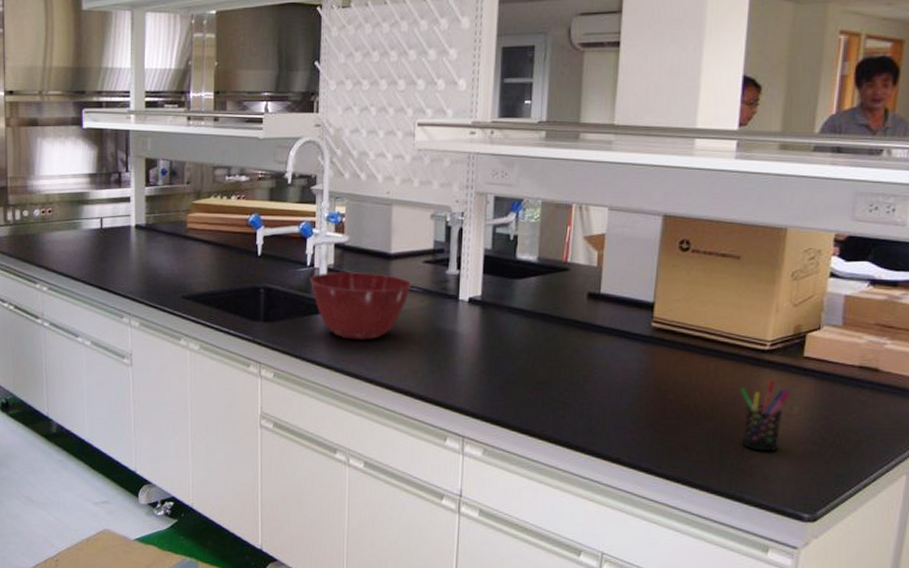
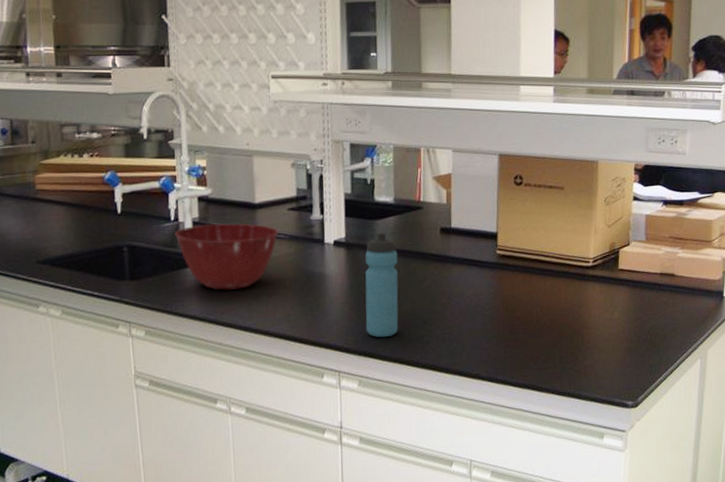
water bottle: none [495,292,538,405] -> present [365,232,399,337]
pen holder: present [739,379,791,452] -> none [571,291,611,354]

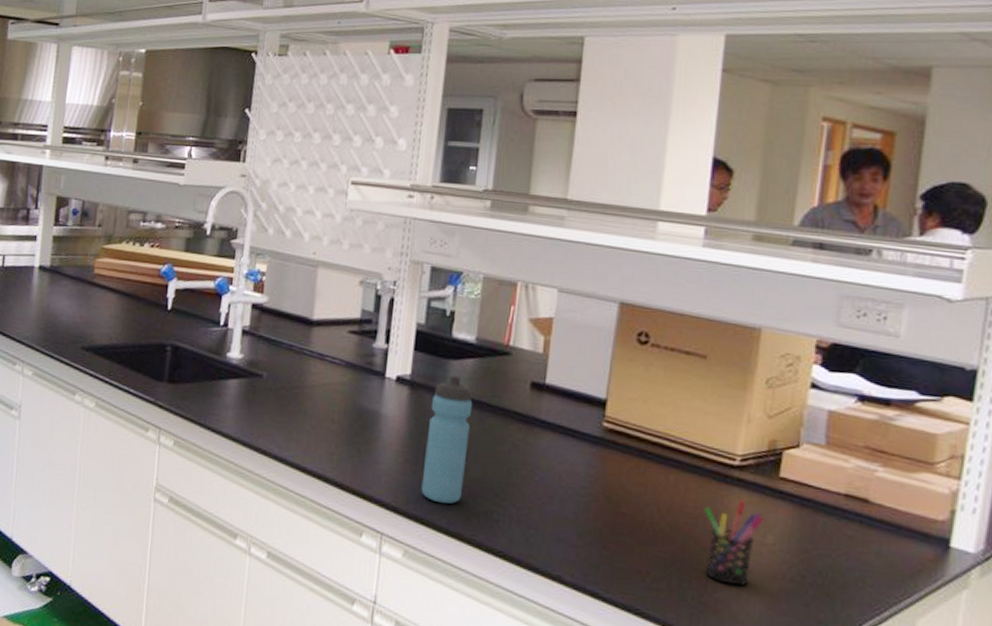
mixing bowl: present [175,223,279,290] -> none [221,334,334,414]
pen holder: none [571,291,611,354] -> present [703,500,764,587]

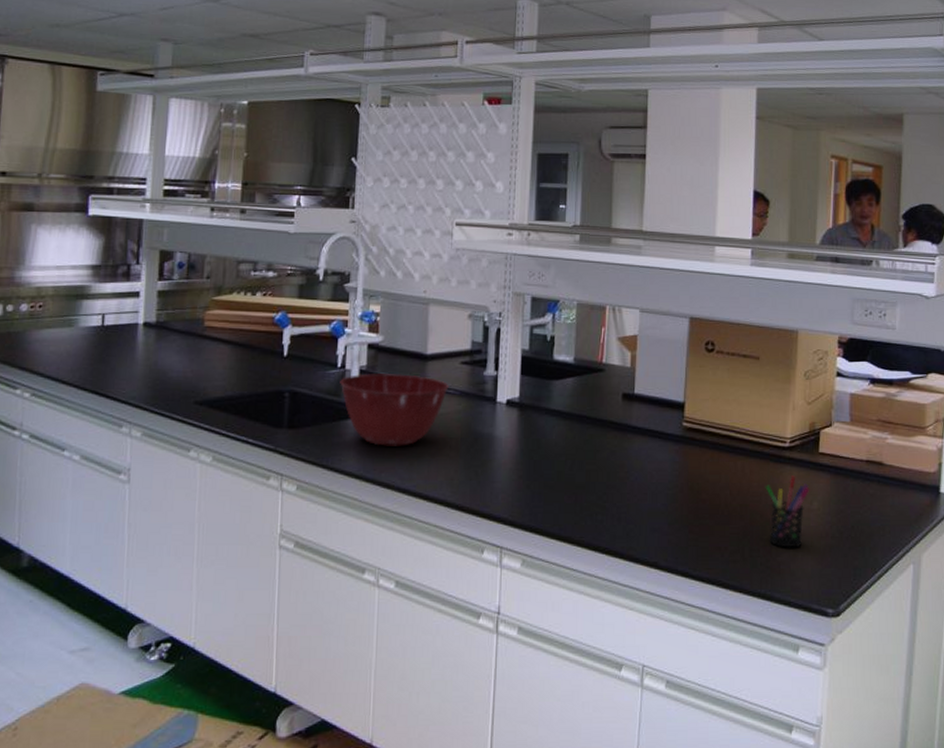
mixing bowl: none [221,334,334,414] -> present [340,373,449,446]
water bottle: present [421,375,473,504] -> none [534,394,575,511]

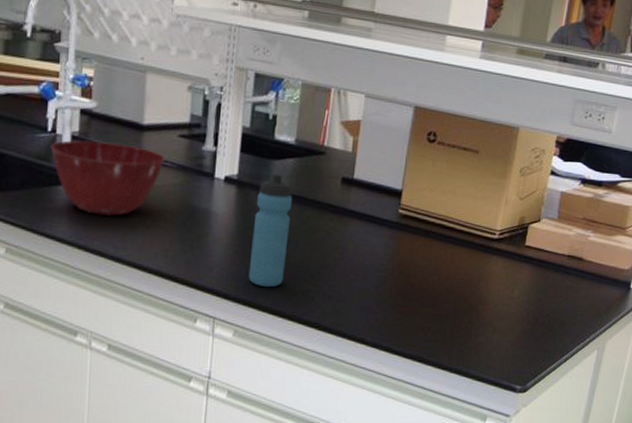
water bottle: none [534,394,575,511] -> present [248,173,293,287]
pen holder: present [765,475,810,548] -> none [470,265,513,331]

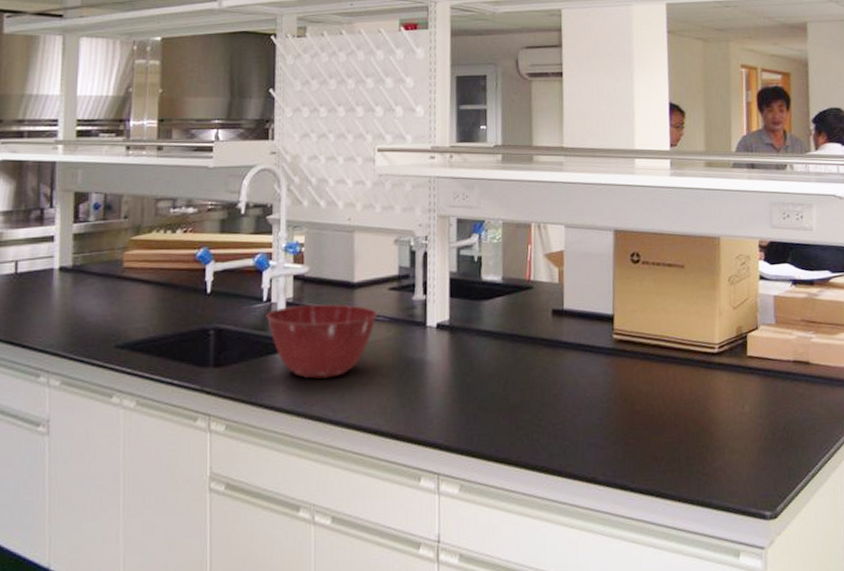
water bottle: present [248,173,293,287] -> none [469,314,506,434]

